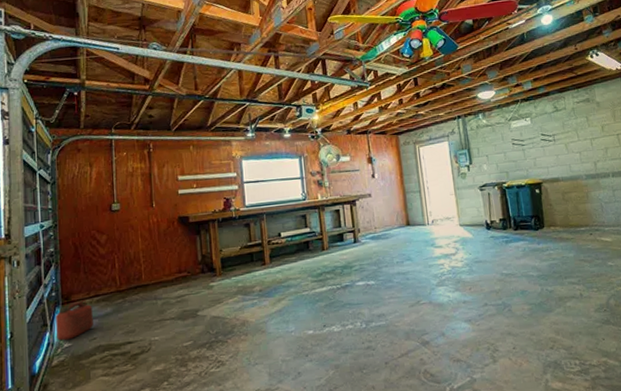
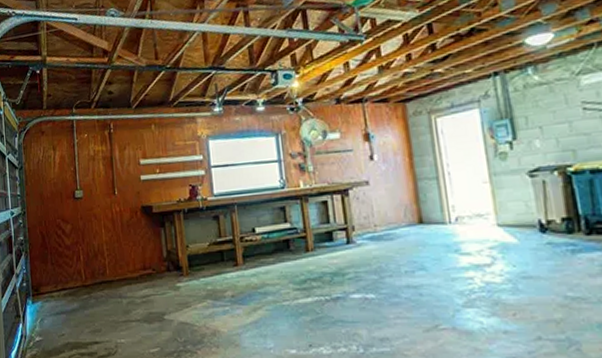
fuel can: present [55,300,93,341] -> none [26,293,62,334]

